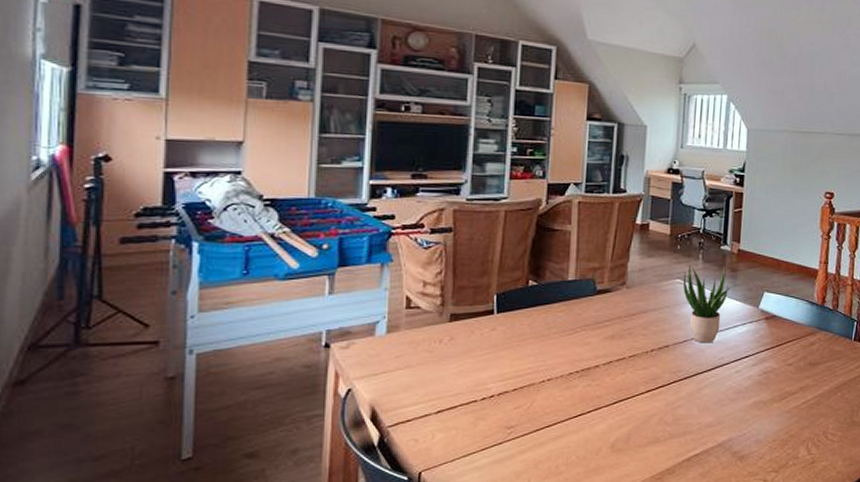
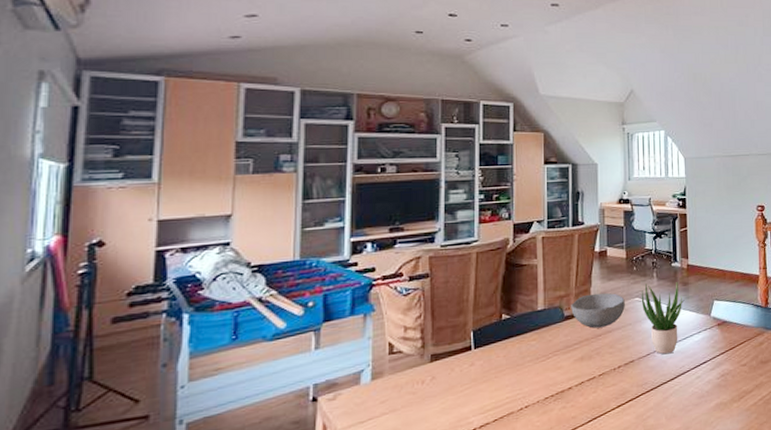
bowl: none [604,269,665,307] -> present [571,292,625,329]

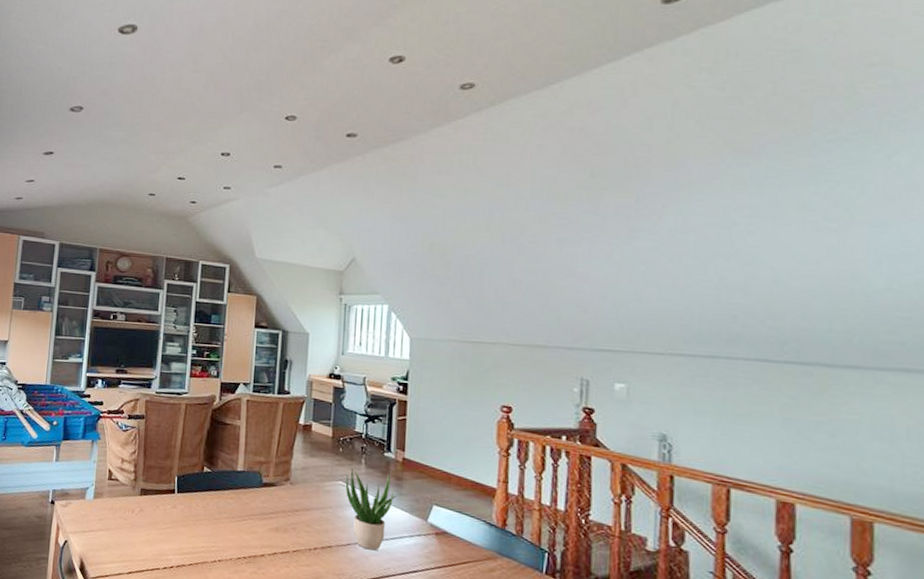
bowl: present [571,292,625,329] -> none [270,466,327,504]

